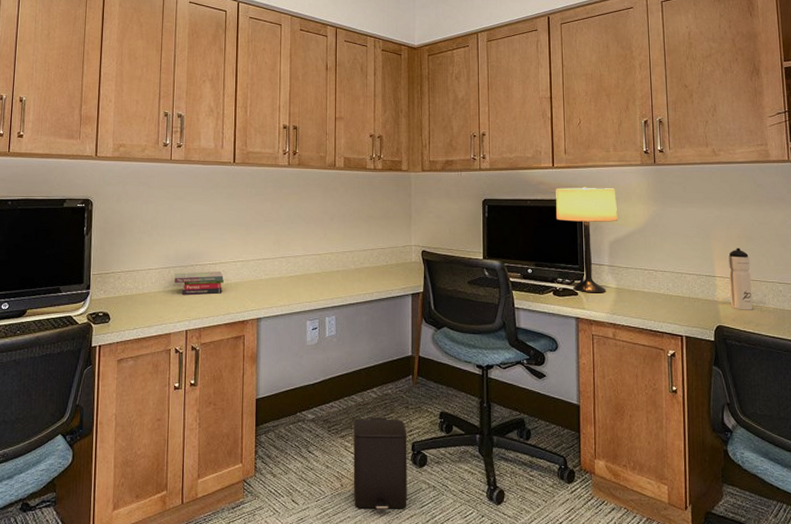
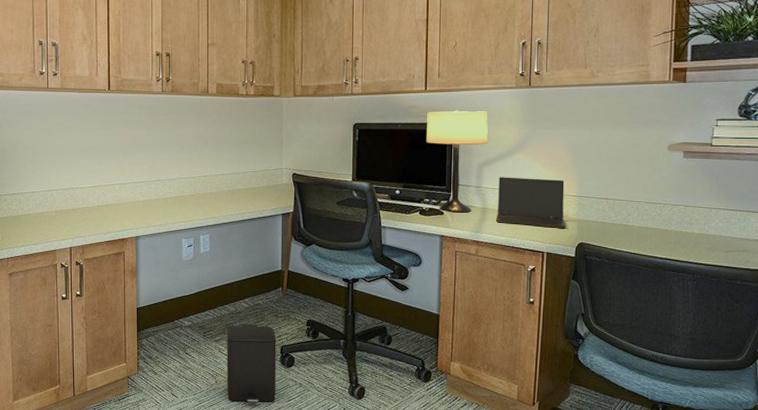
books: present [174,271,224,296] -> none [56,194,103,216]
laptop: none [631,255,703,311] -> present [495,177,566,229]
water bottle: present [728,247,753,310] -> none [595,168,619,228]

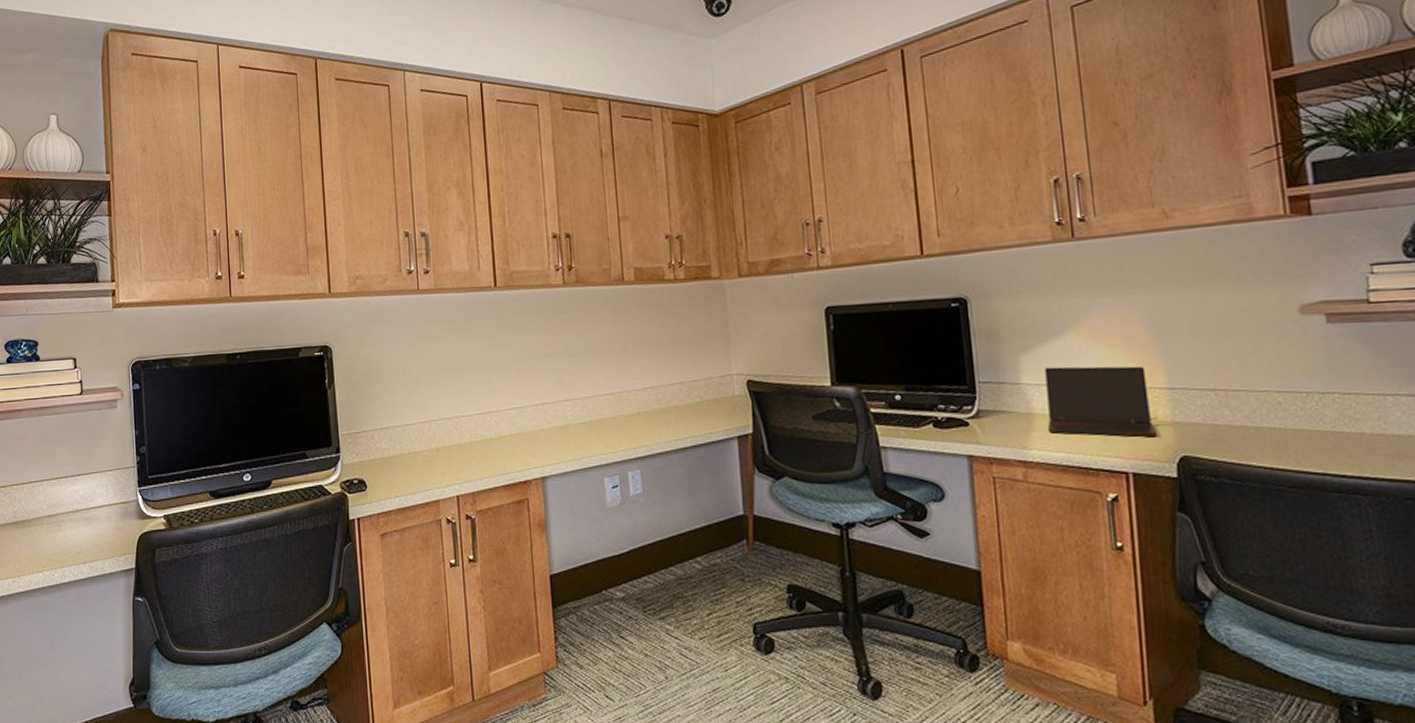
pedal bin: present [226,324,276,402] -> none [674,593,753,706]
table lamp: present [425,110,488,213] -> none [928,277,1021,423]

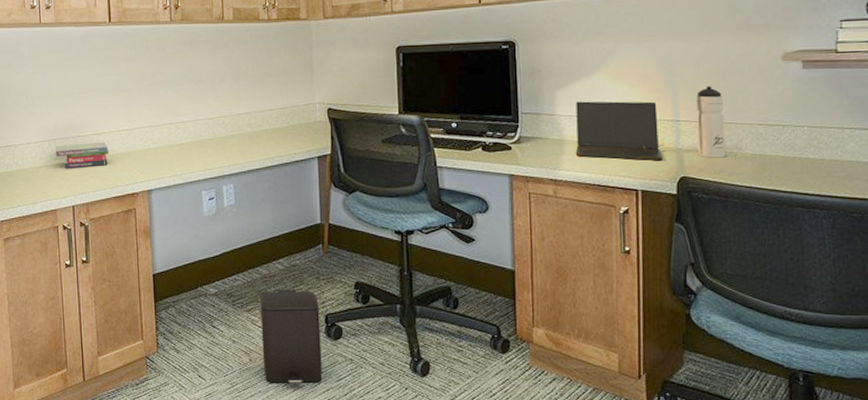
books: none [436,423,497,454] -> present [54,142,109,170]
pedal bin: none [674,593,753,706] -> present [260,289,323,383]
water bottle: none [1194,346,1237,433] -> present [696,86,726,158]

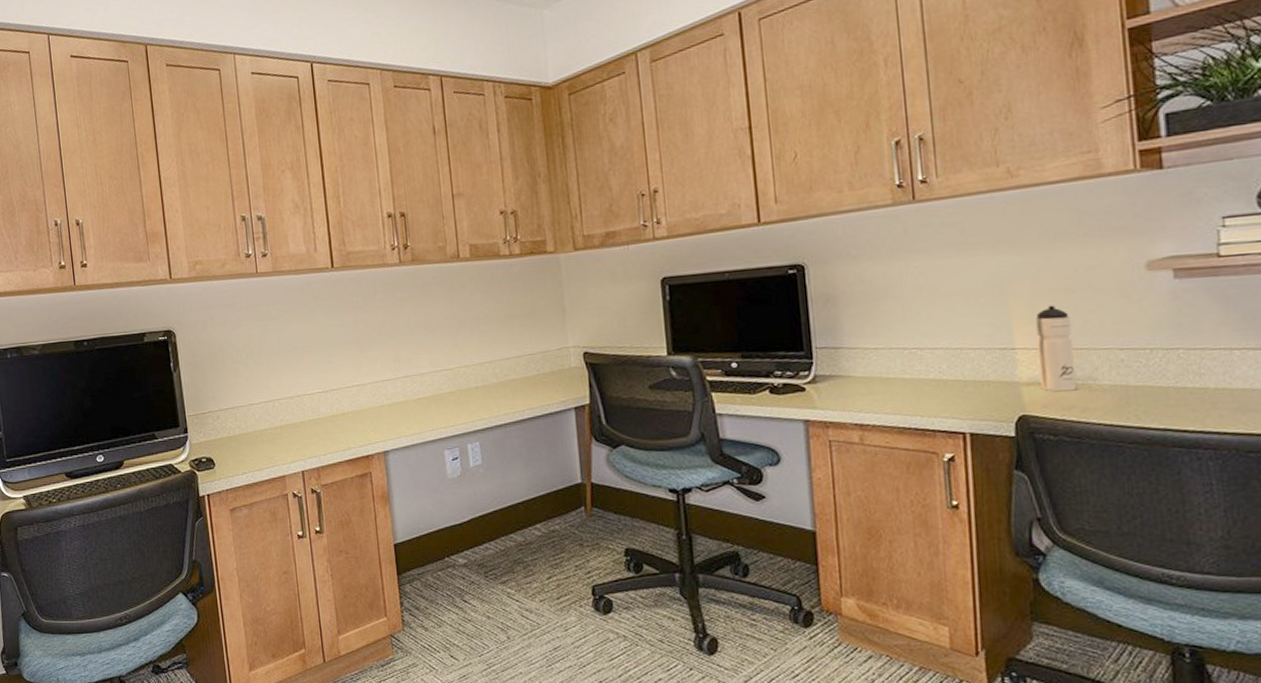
books: present [54,142,109,170] -> none [279,400,339,432]
pedal bin: present [260,289,323,383] -> none [515,558,592,663]
laptop: present [575,101,663,161] -> none [882,327,996,398]

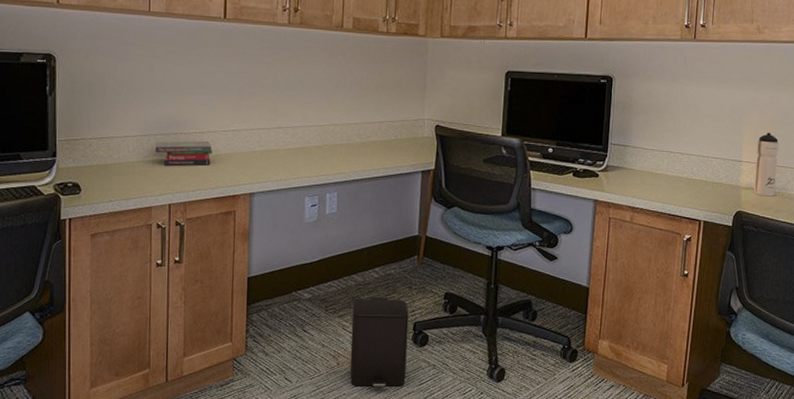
books: none [279,400,339,432] -> present [154,140,212,167]
pedal bin: none [515,558,592,663] -> present [350,297,409,387]

